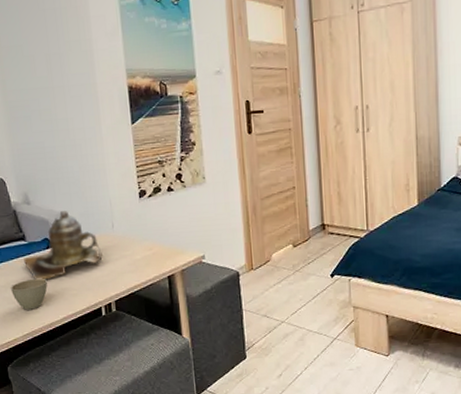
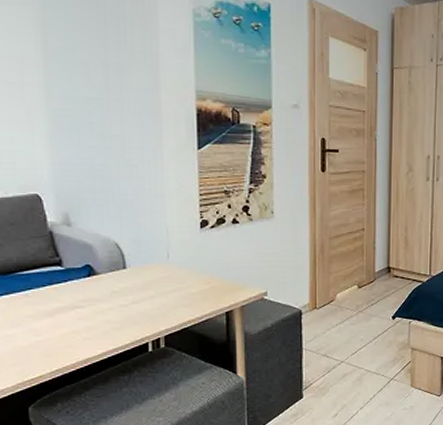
cup: present [11,278,48,310] -> none [40,308,85,344]
teapot: present [22,211,104,280] -> none [57,236,155,311]

